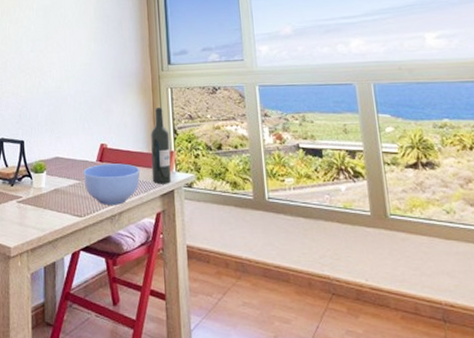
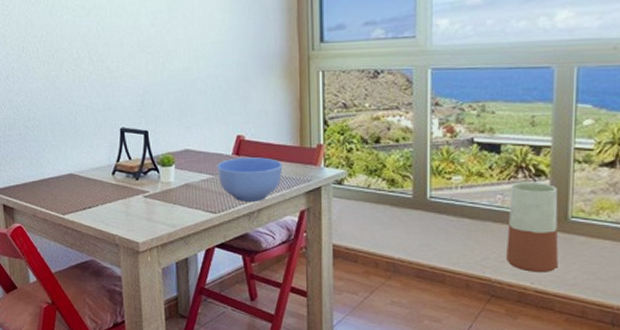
wine bottle: present [150,108,172,184] -> none [295,94,319,181]
vase: none [335,182,387,270] -> present [507,181,559,274]

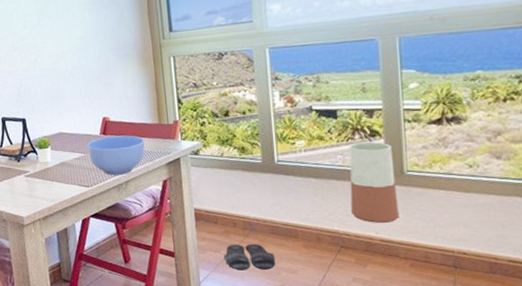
slippers: none [361,286,418,317] -> present [223,243,276,271]

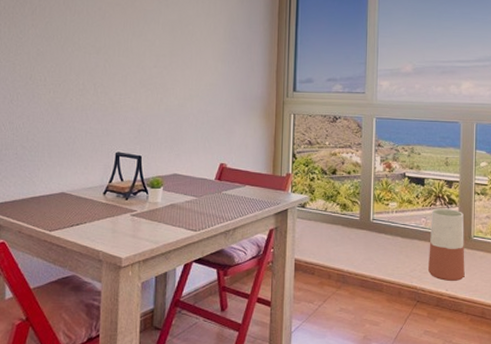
bowl: present [87,135,145,175] -> none [200,182,257,221]
slippers: present [223,243,276,271] -> none [316,295,362,321]

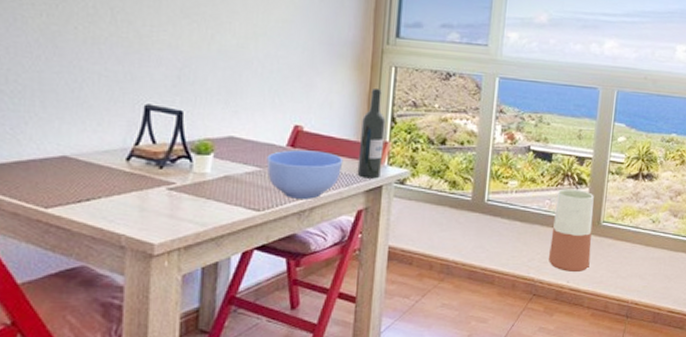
bowl: none [200,182,257,221] -> present [266,150,344,199]
wine bottle: none [268,132,288,204] -> present [357,89,386,179]

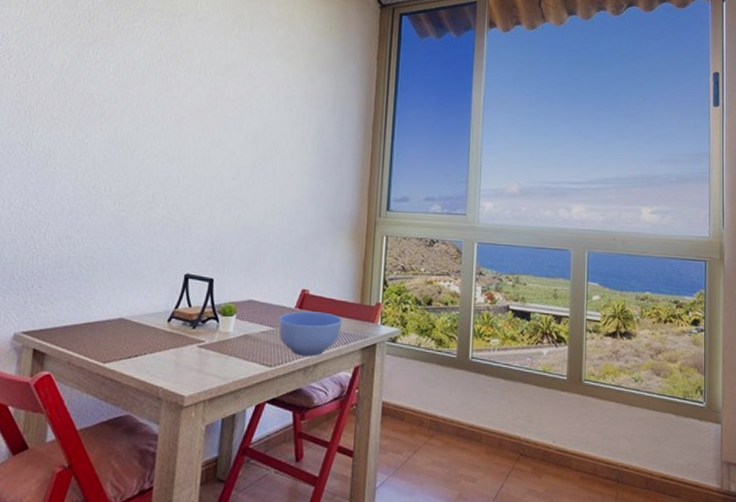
wine bottle: present [357,89,386,179] -> none [354,256,379,337]
vase: present [549,188,594,273] -> none [533,346,575,433]

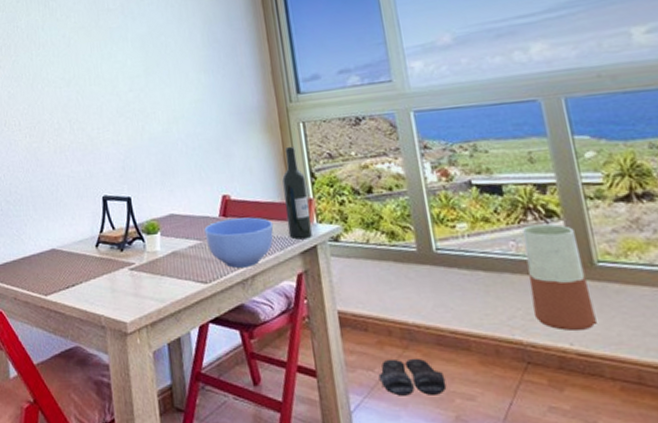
wine bottle: none [354,256,379,337] -> present [282,147,313,240]
slippers: none [405,445,457,477] -> present [378,358,446,396]
vase: none [533,346,575,433] -> present [522,223,597,332]

